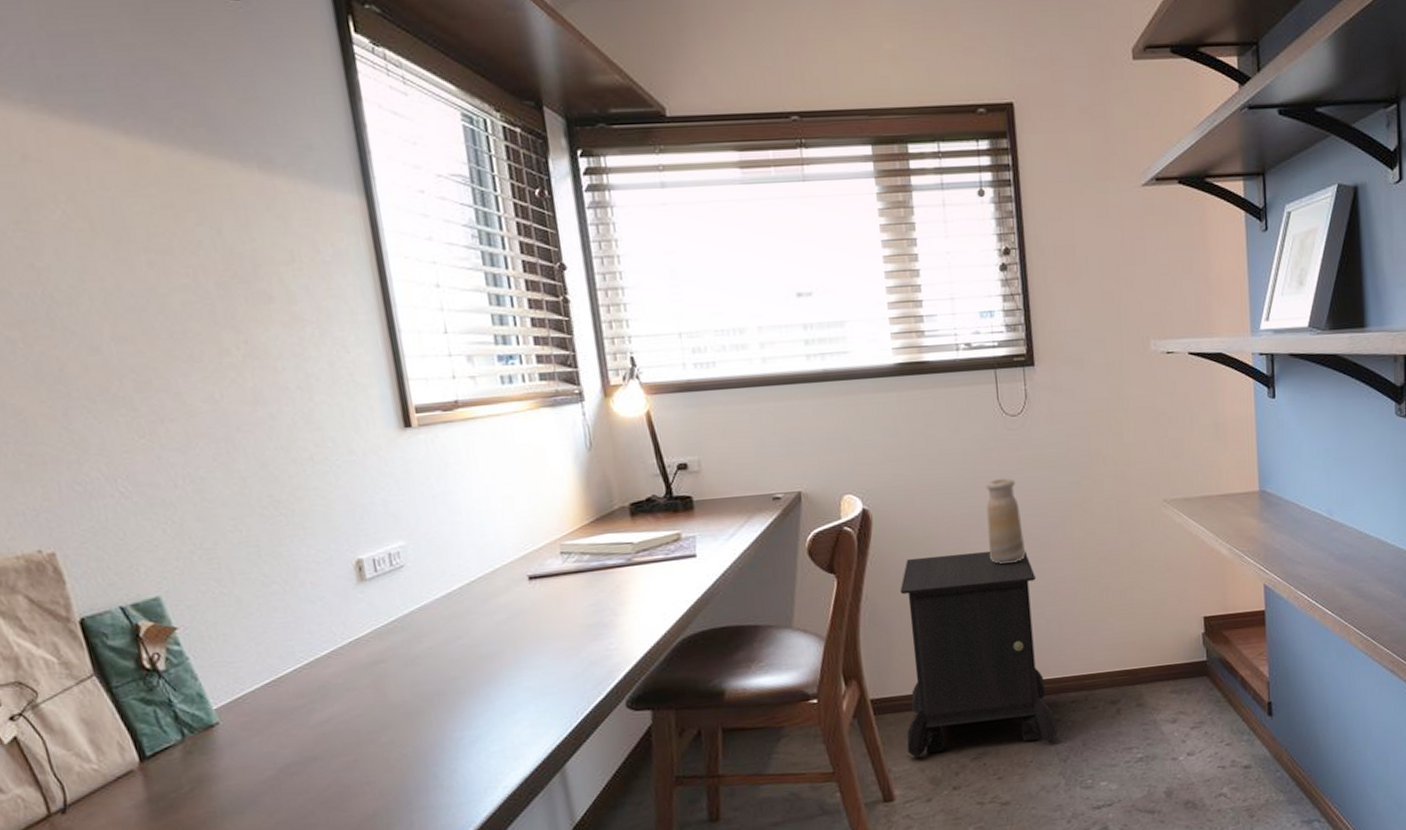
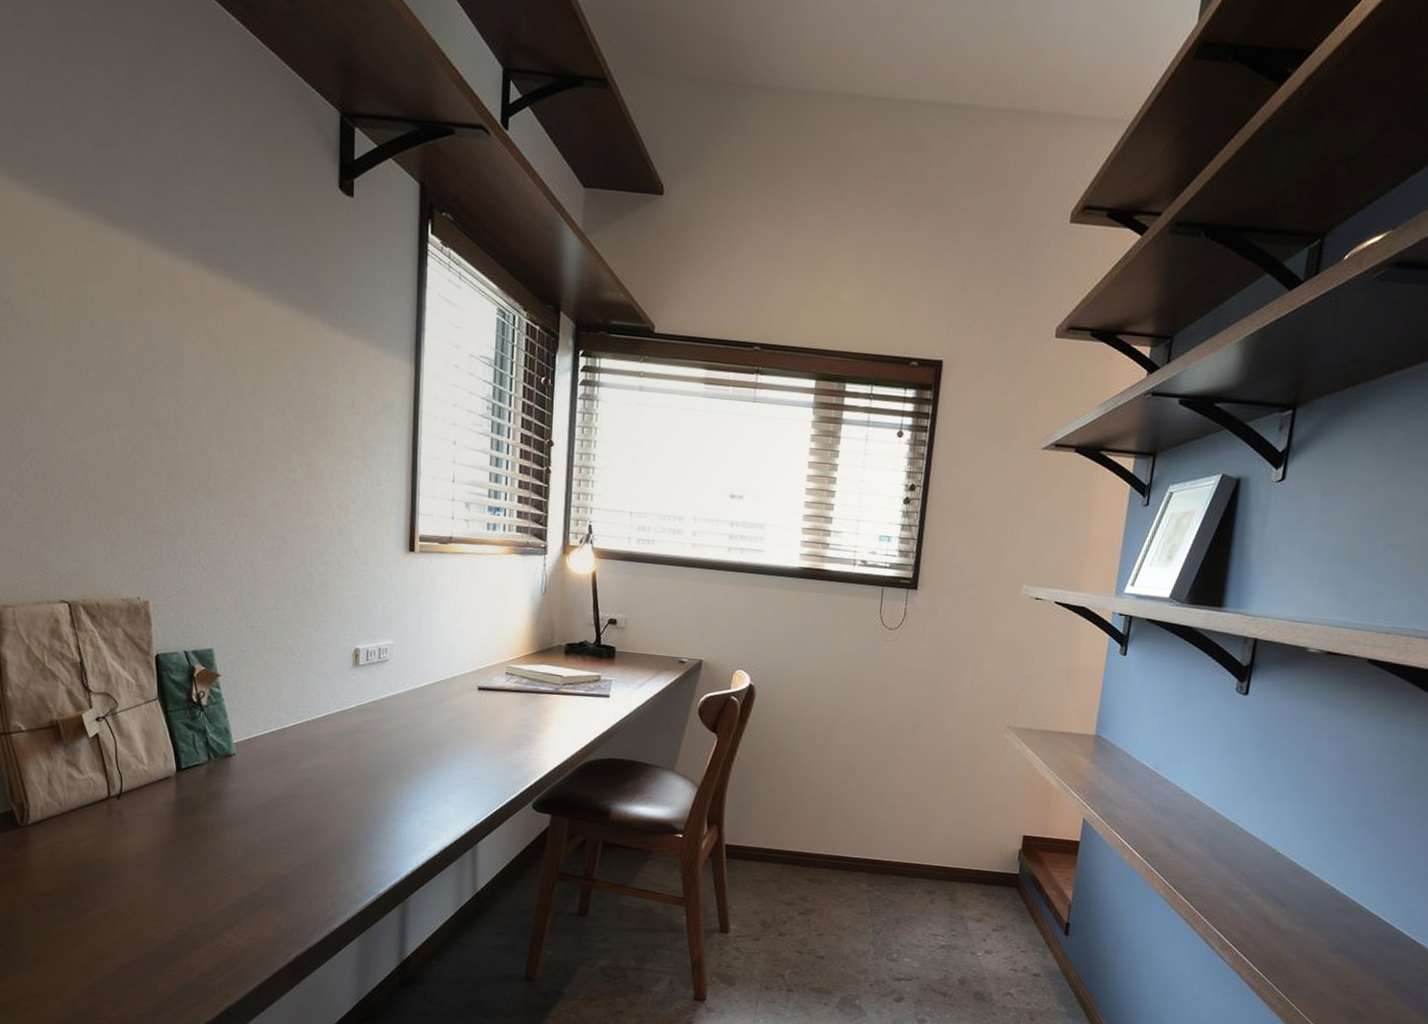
nightstand: present [900,550,1058,758] -> none [747,733,883,914]
vase: present [985,478,1025,564] -> none [848,680,882,755]

